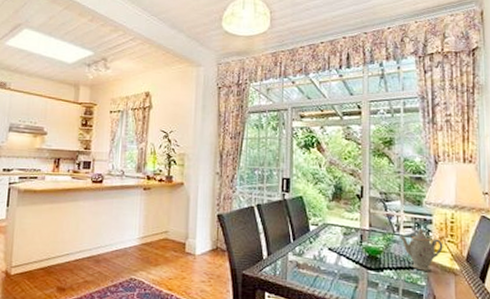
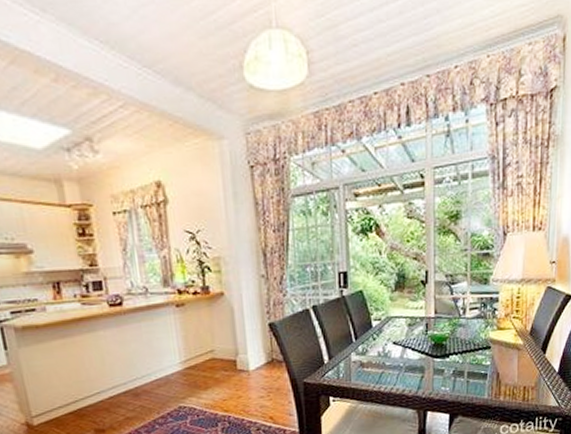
teapot: present [400,228,443,271] -> none [466,308,508,351]

